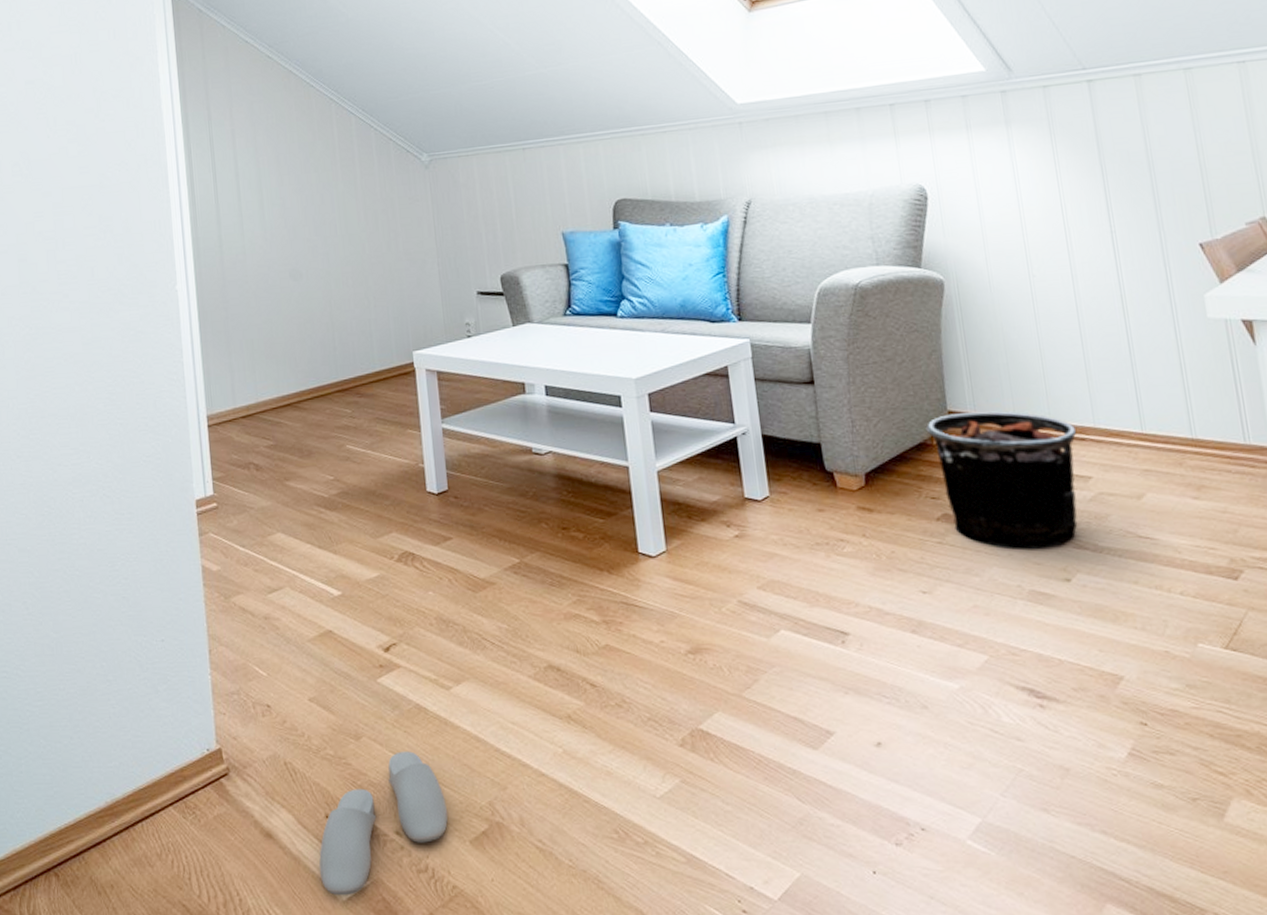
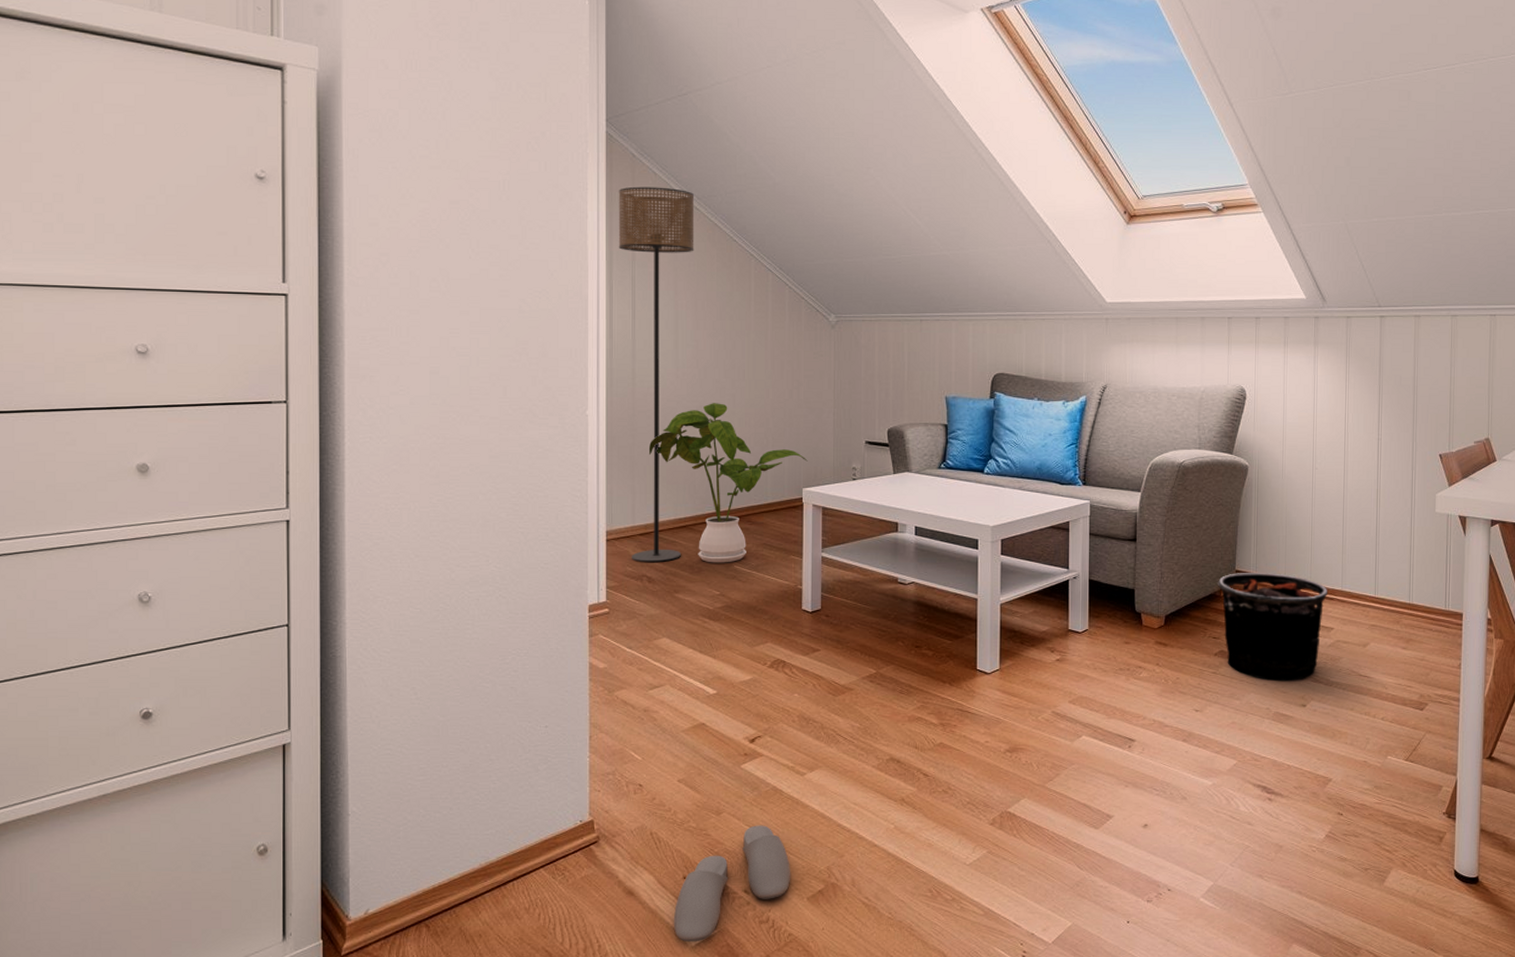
floor lamp: none [188,39,288,449] -> present [618,186,695,563]
house plant: none [243,264,415,444] -> present [648,403,808,563]

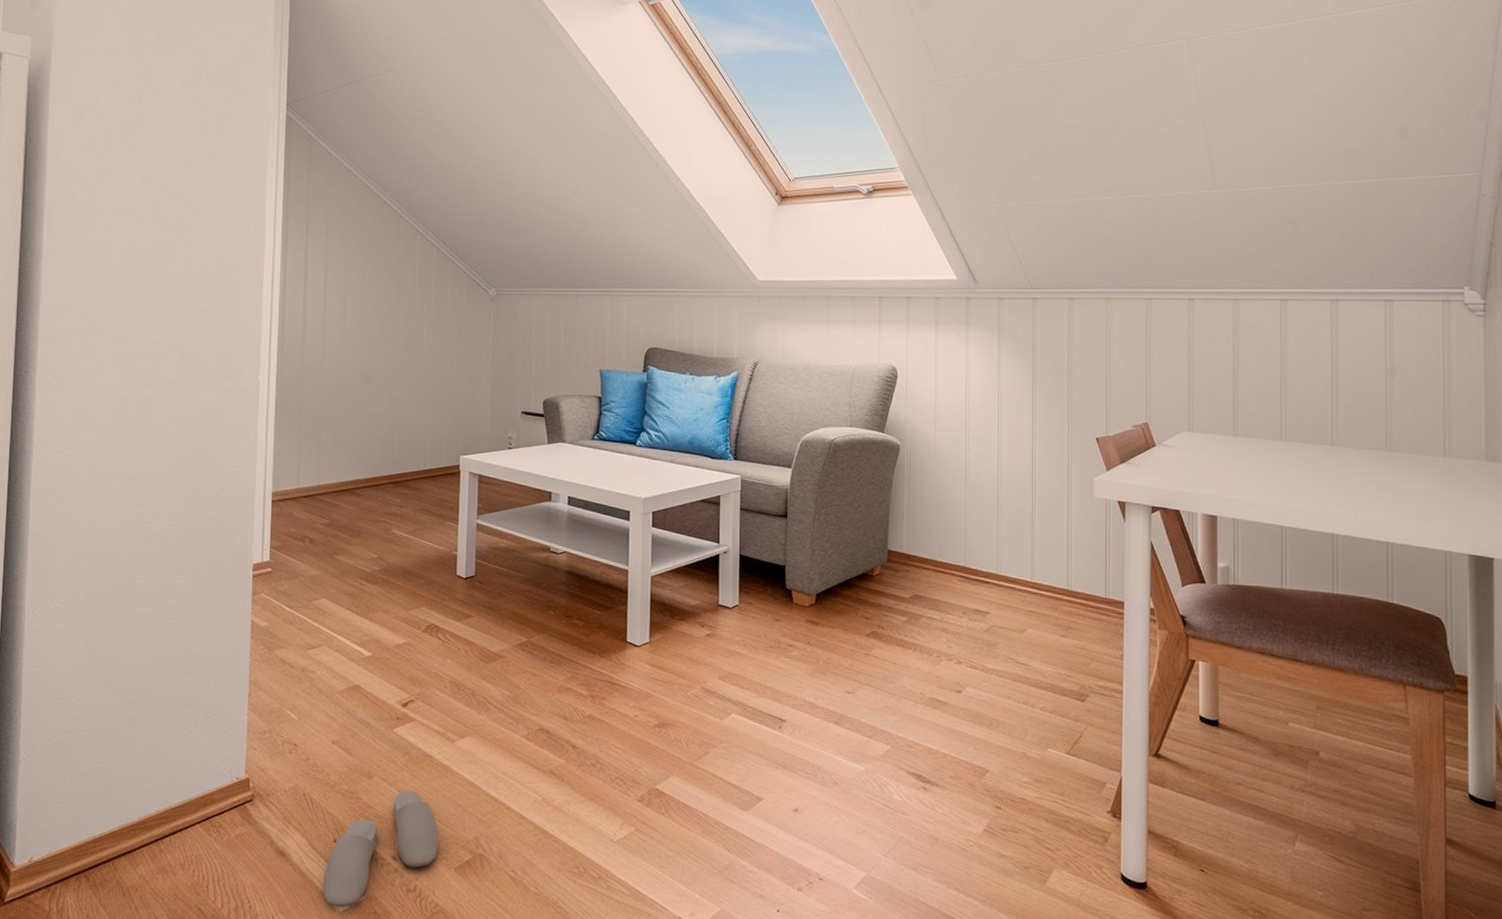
floor lamp: present [618,186,695,563] -> none [293,165,366,525]
house plant: present [648,403,808,563] -> none [314,371,466,527]
trash bin: present [1217,572,1328,681] -> none [869,552,983,665]

